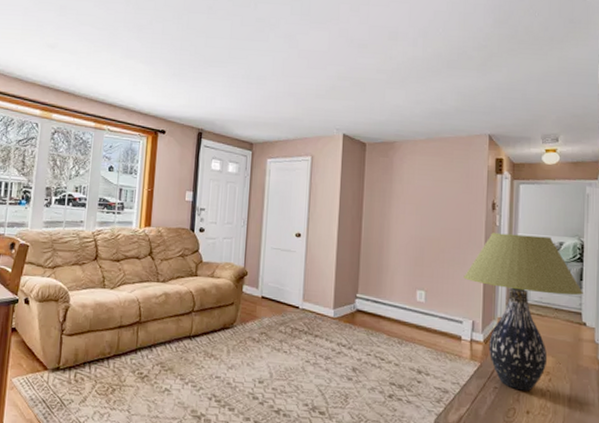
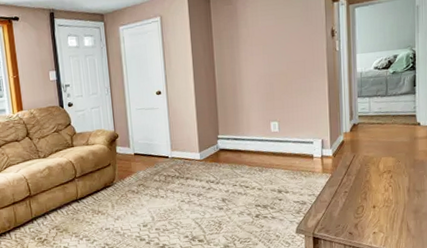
table lamp: present [463,233,583,391] -> none [311,52,417,191]

